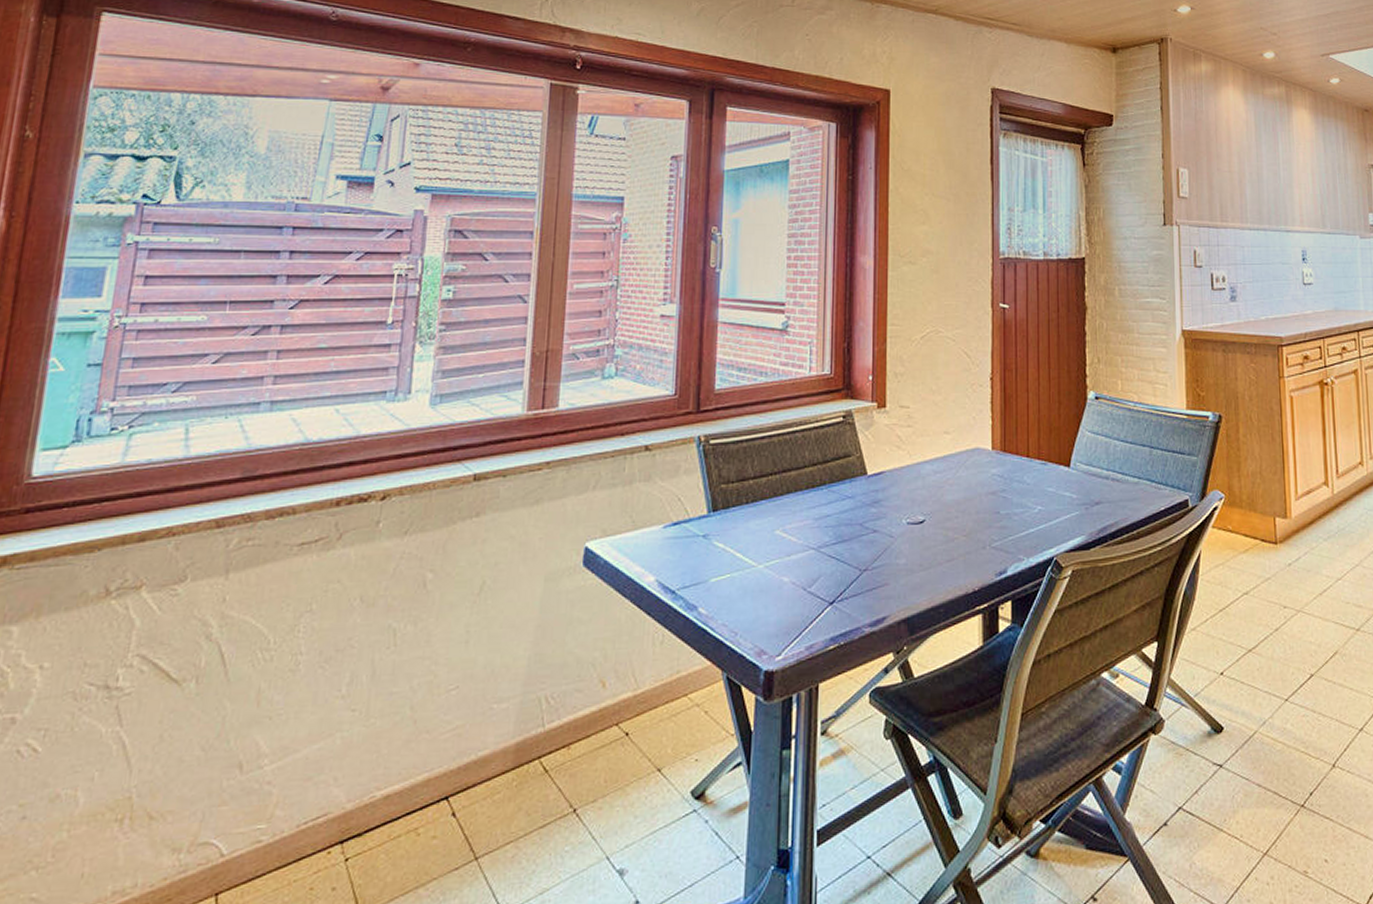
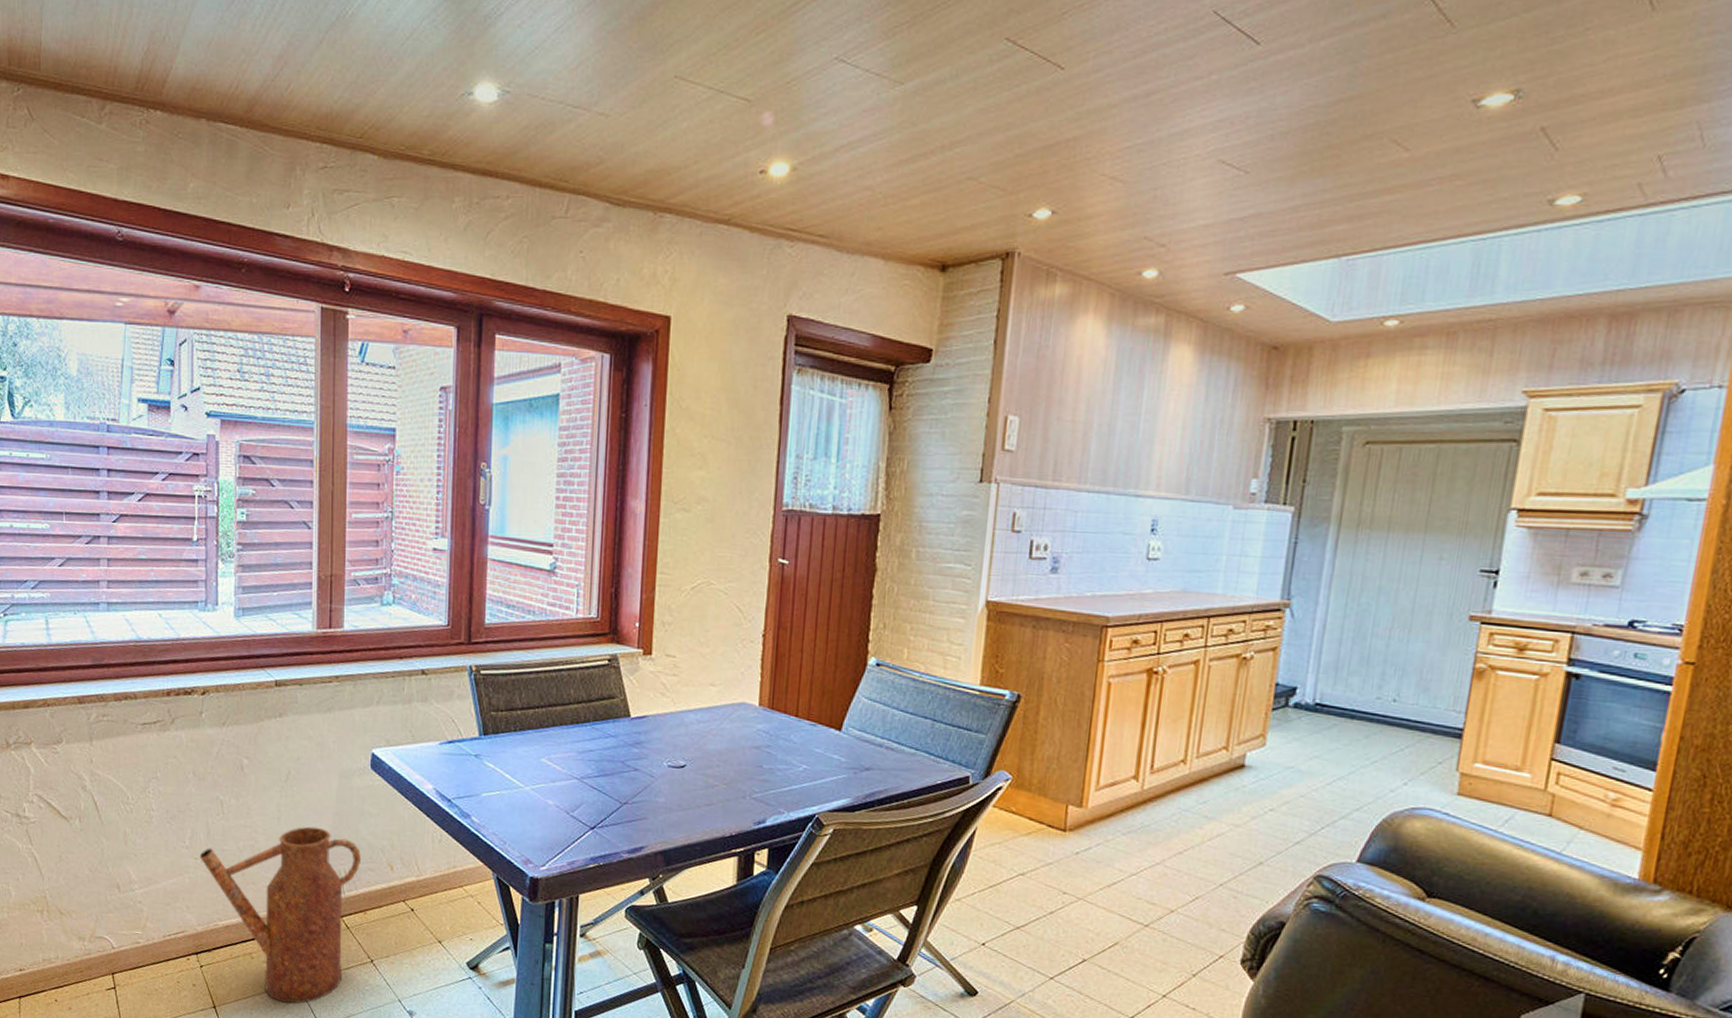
watering can: none [358,646,568,891] -> present [199,826,362,1004]

